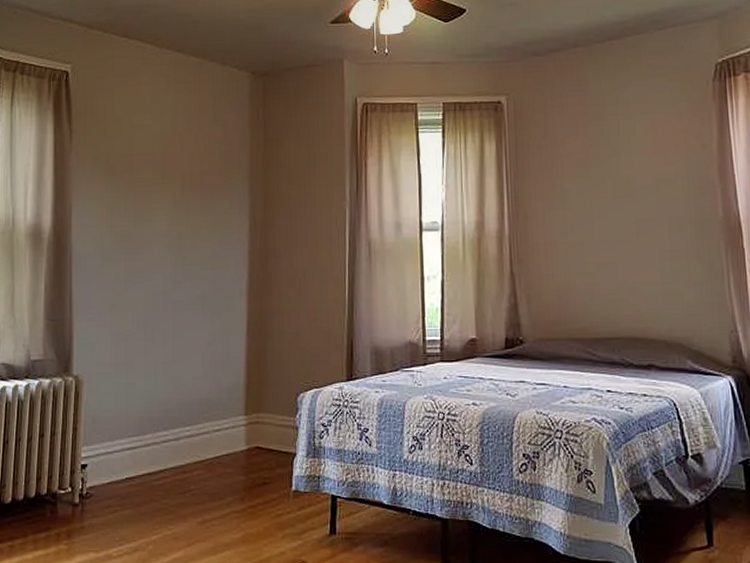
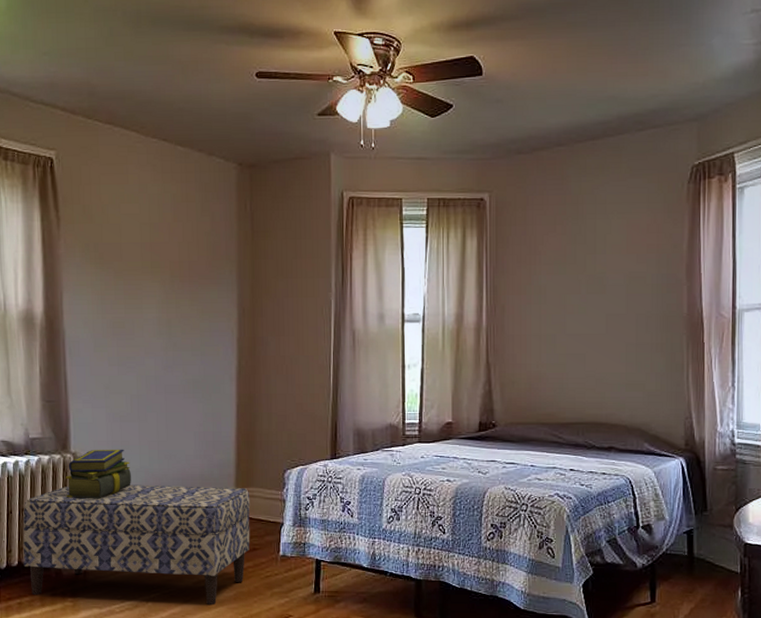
bench: none [17,410,261,549] -> present [23,484,251,606]
stack of books: none [66,371,135,427] -> present [65,449,131,499]

